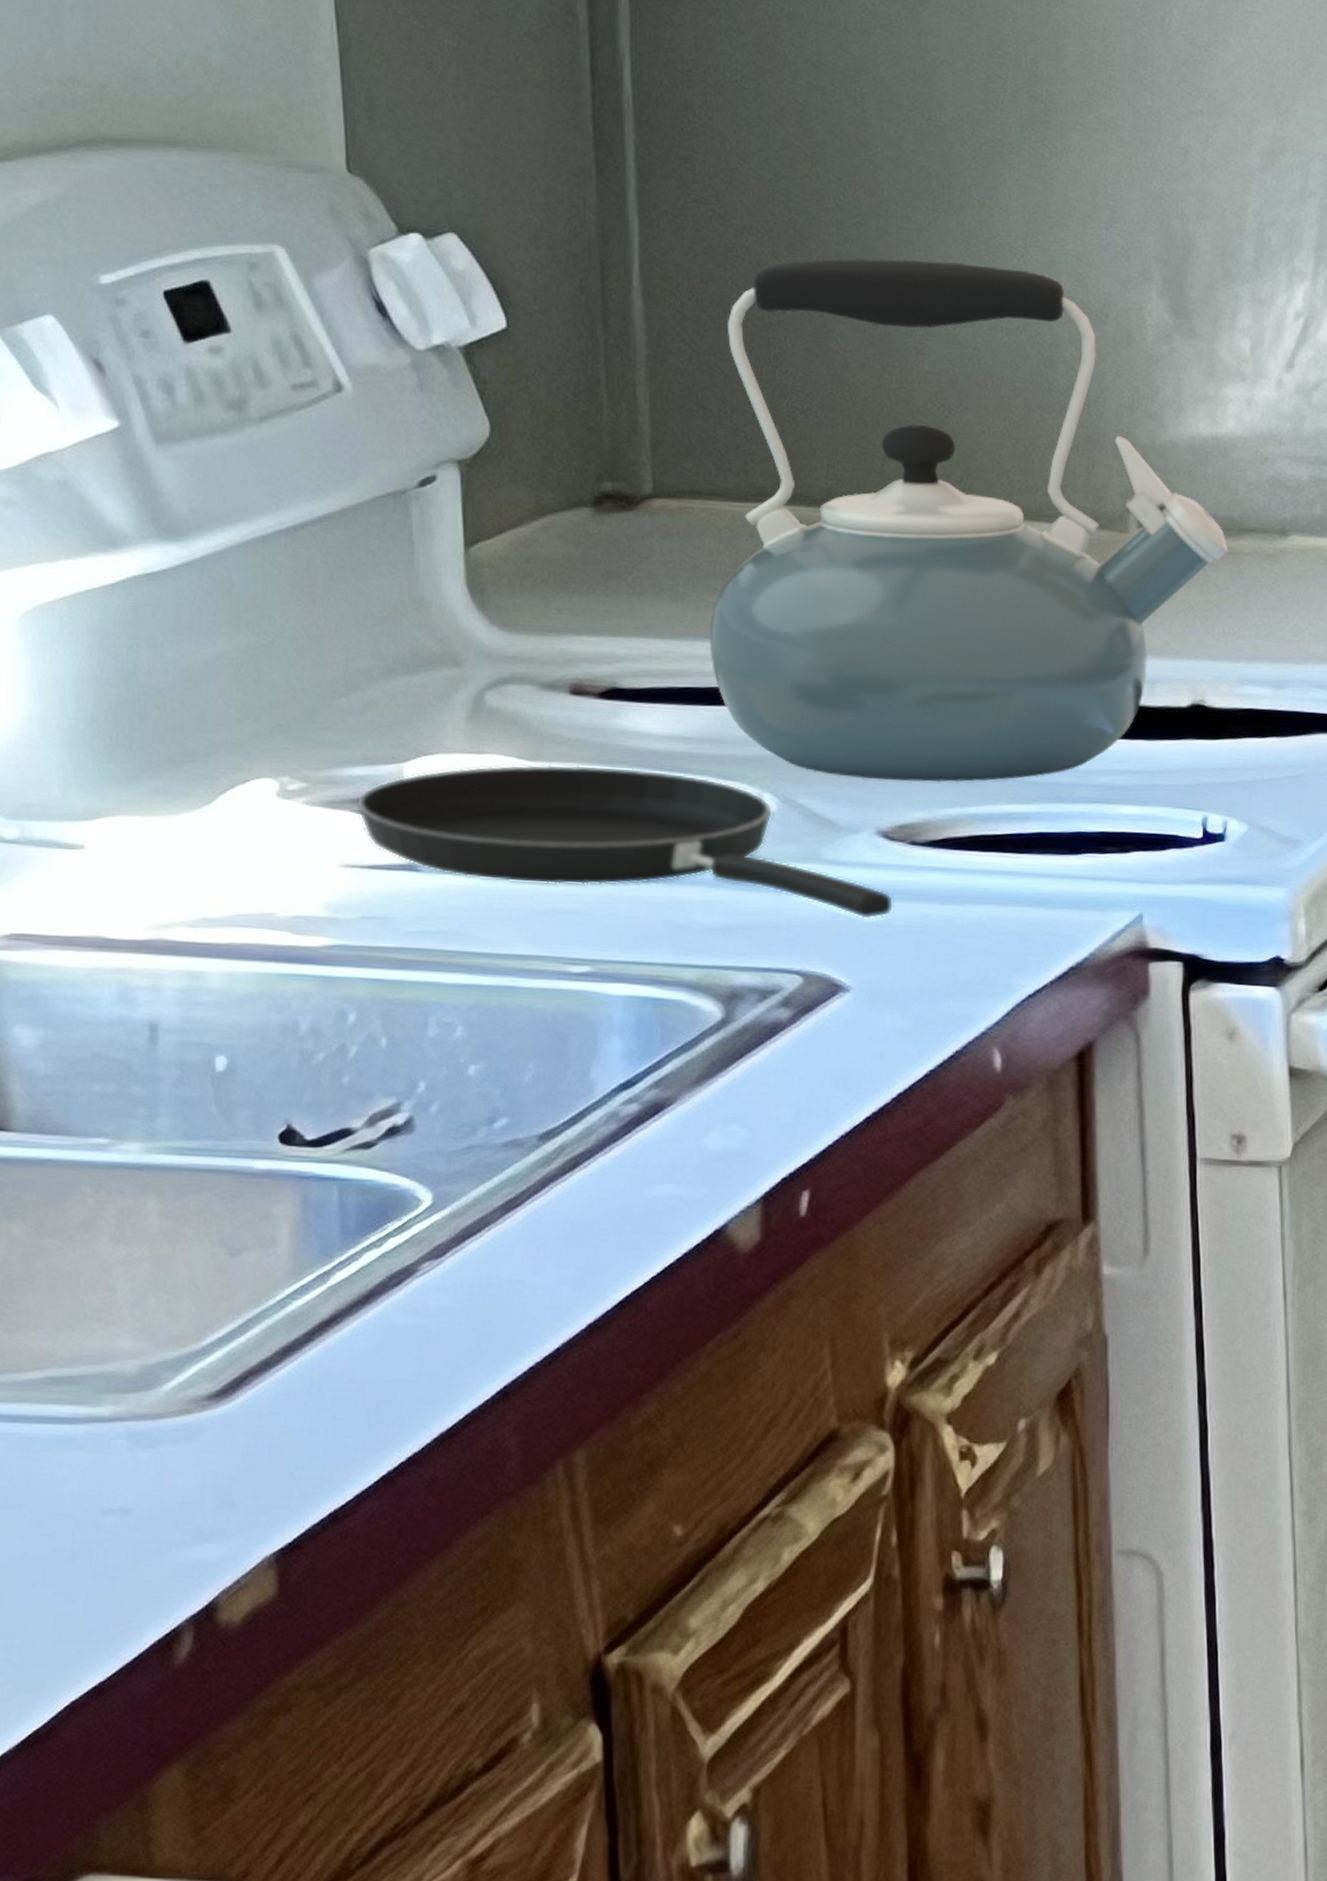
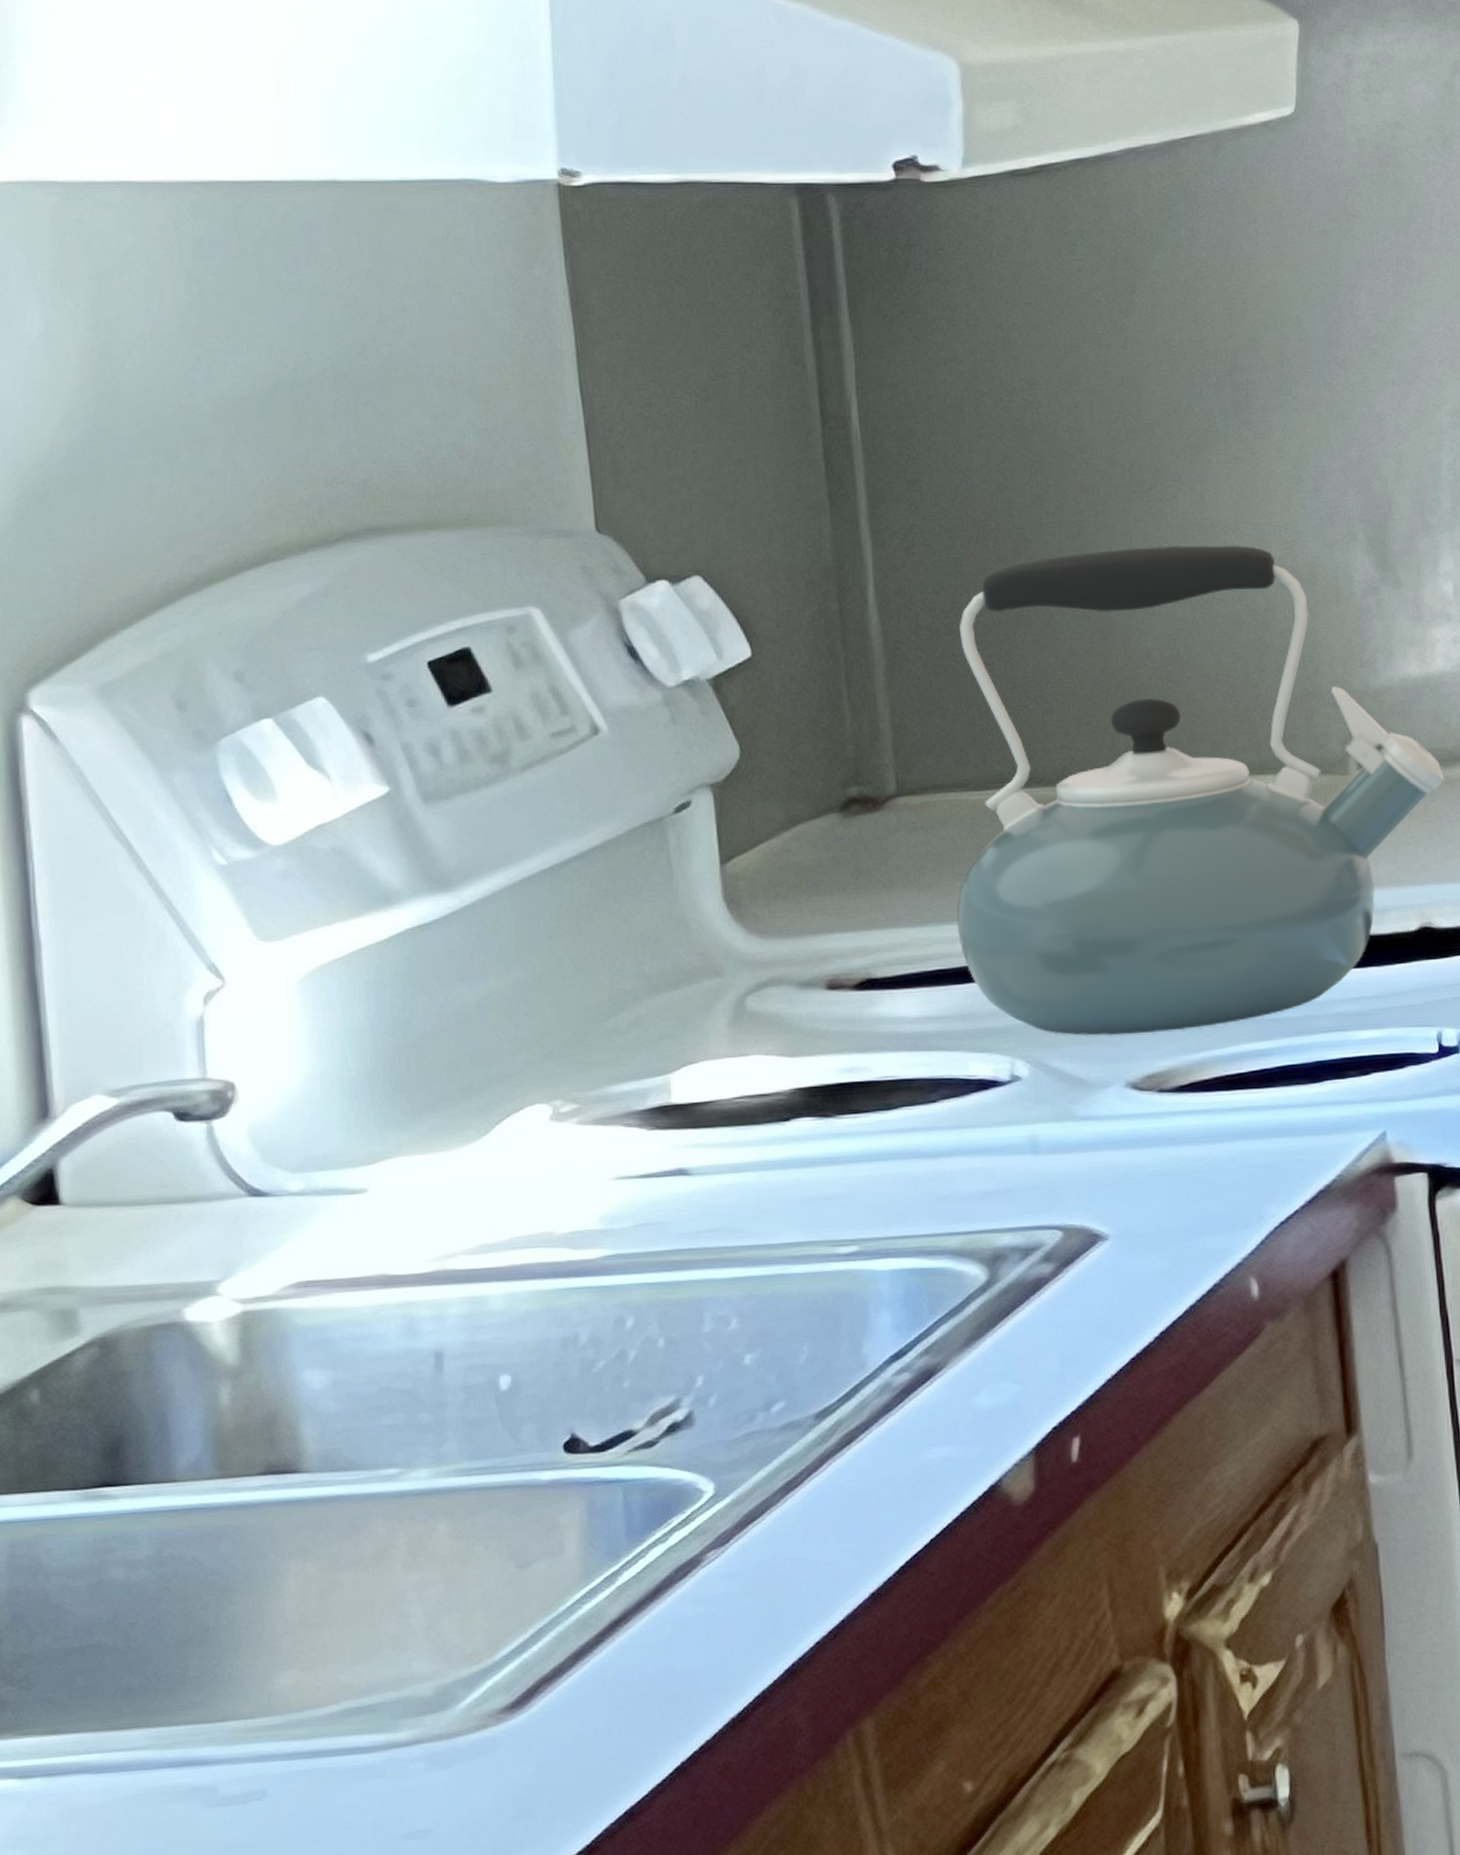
frying pan: present [356,764,894,919] -> none [626,1051,1147,1175]

